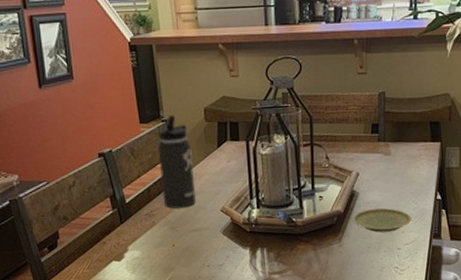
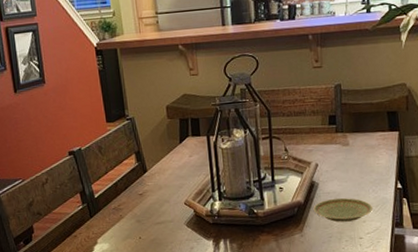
thermos bottle: present [157,115,196,209] -> none [123,113,160,203]

